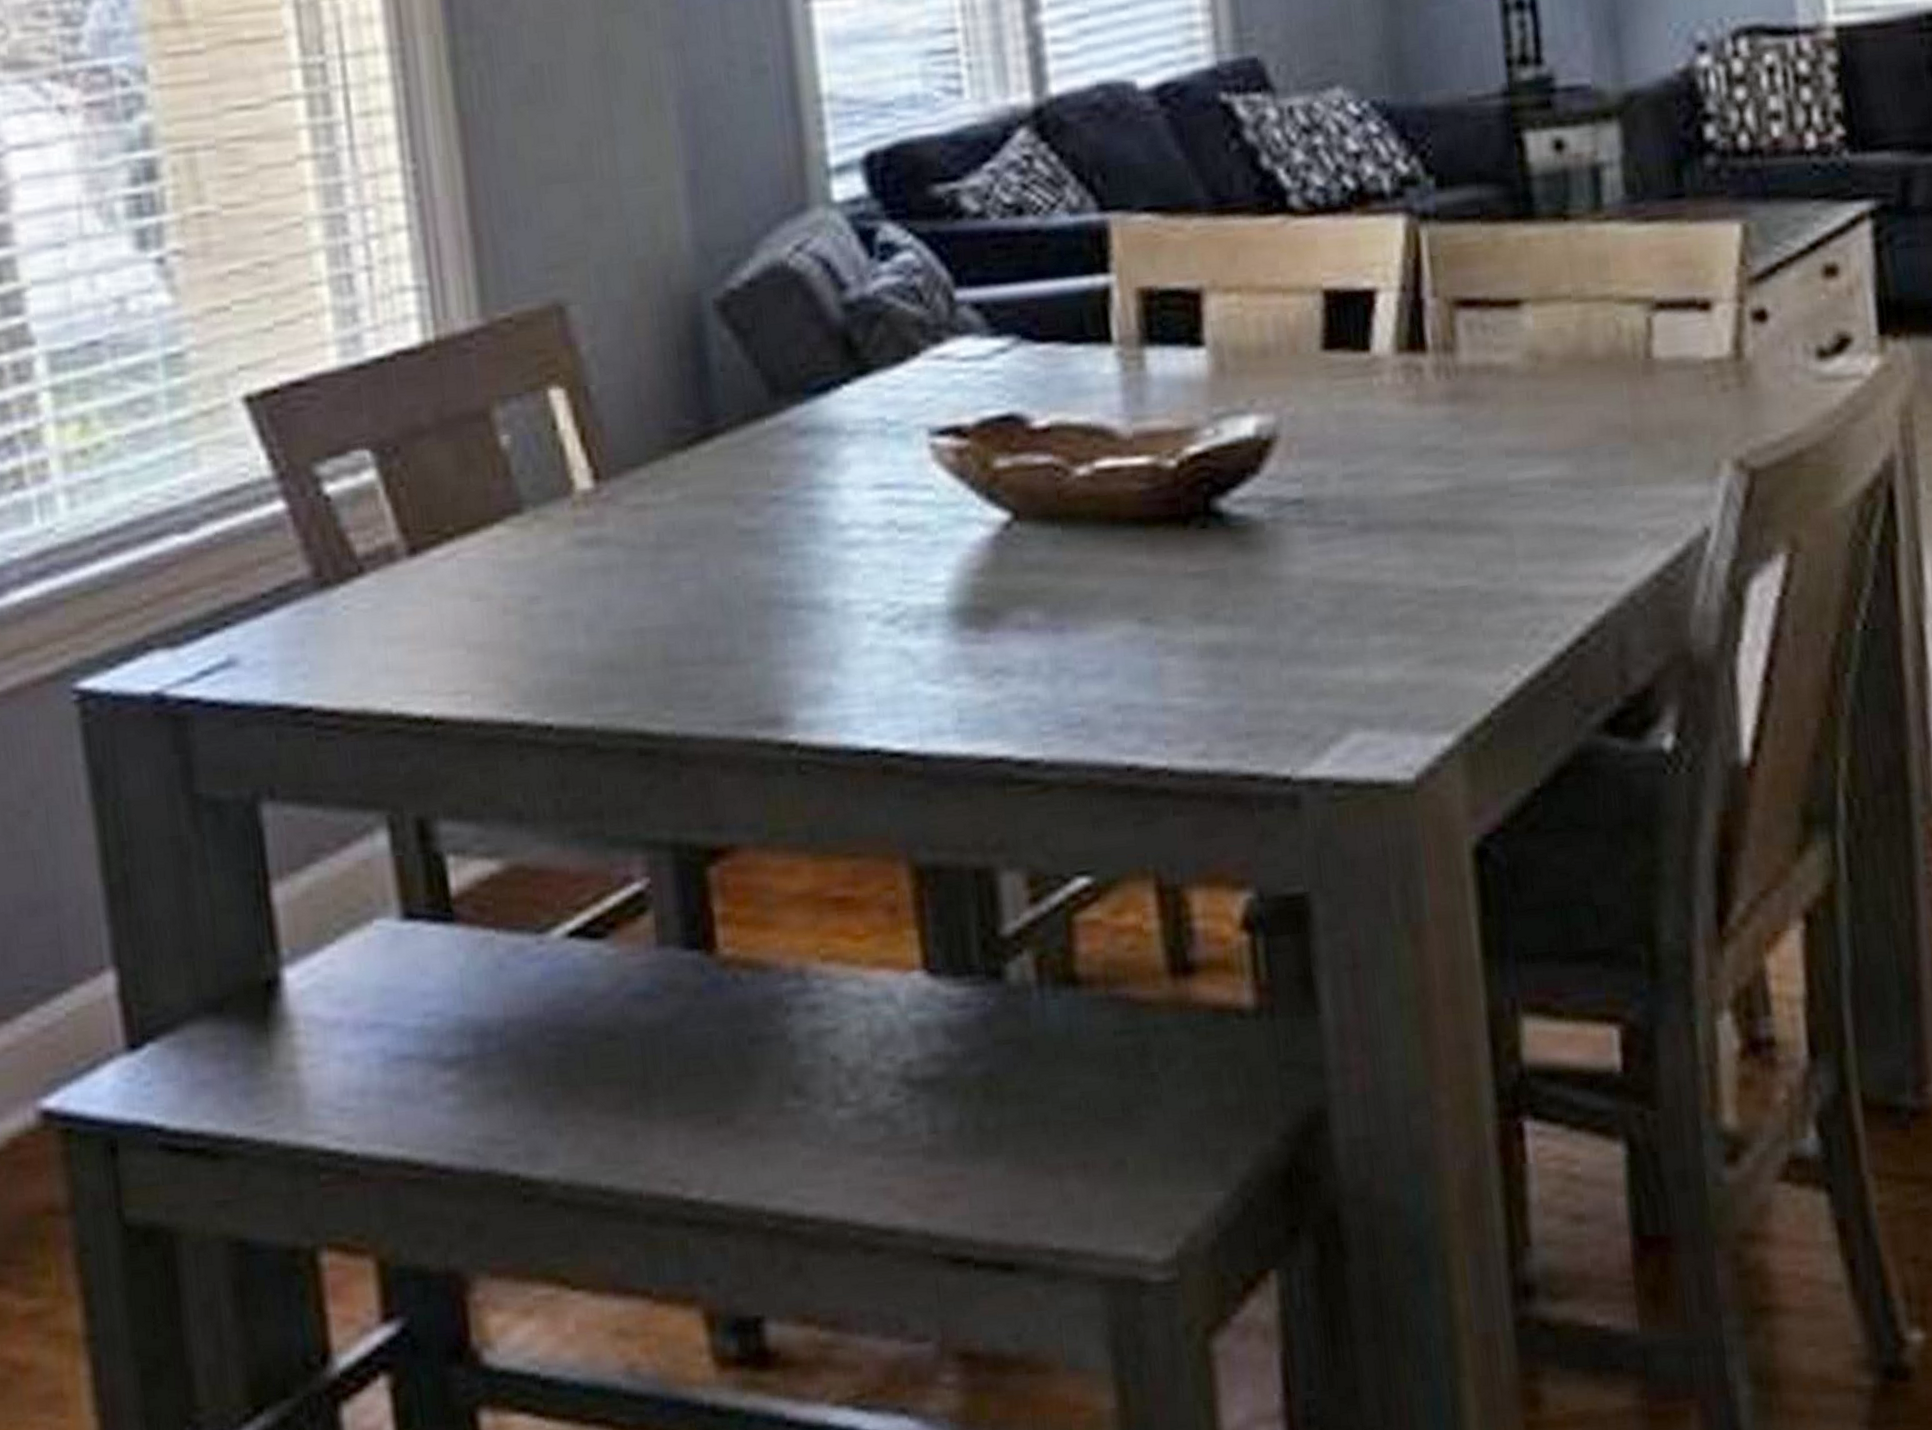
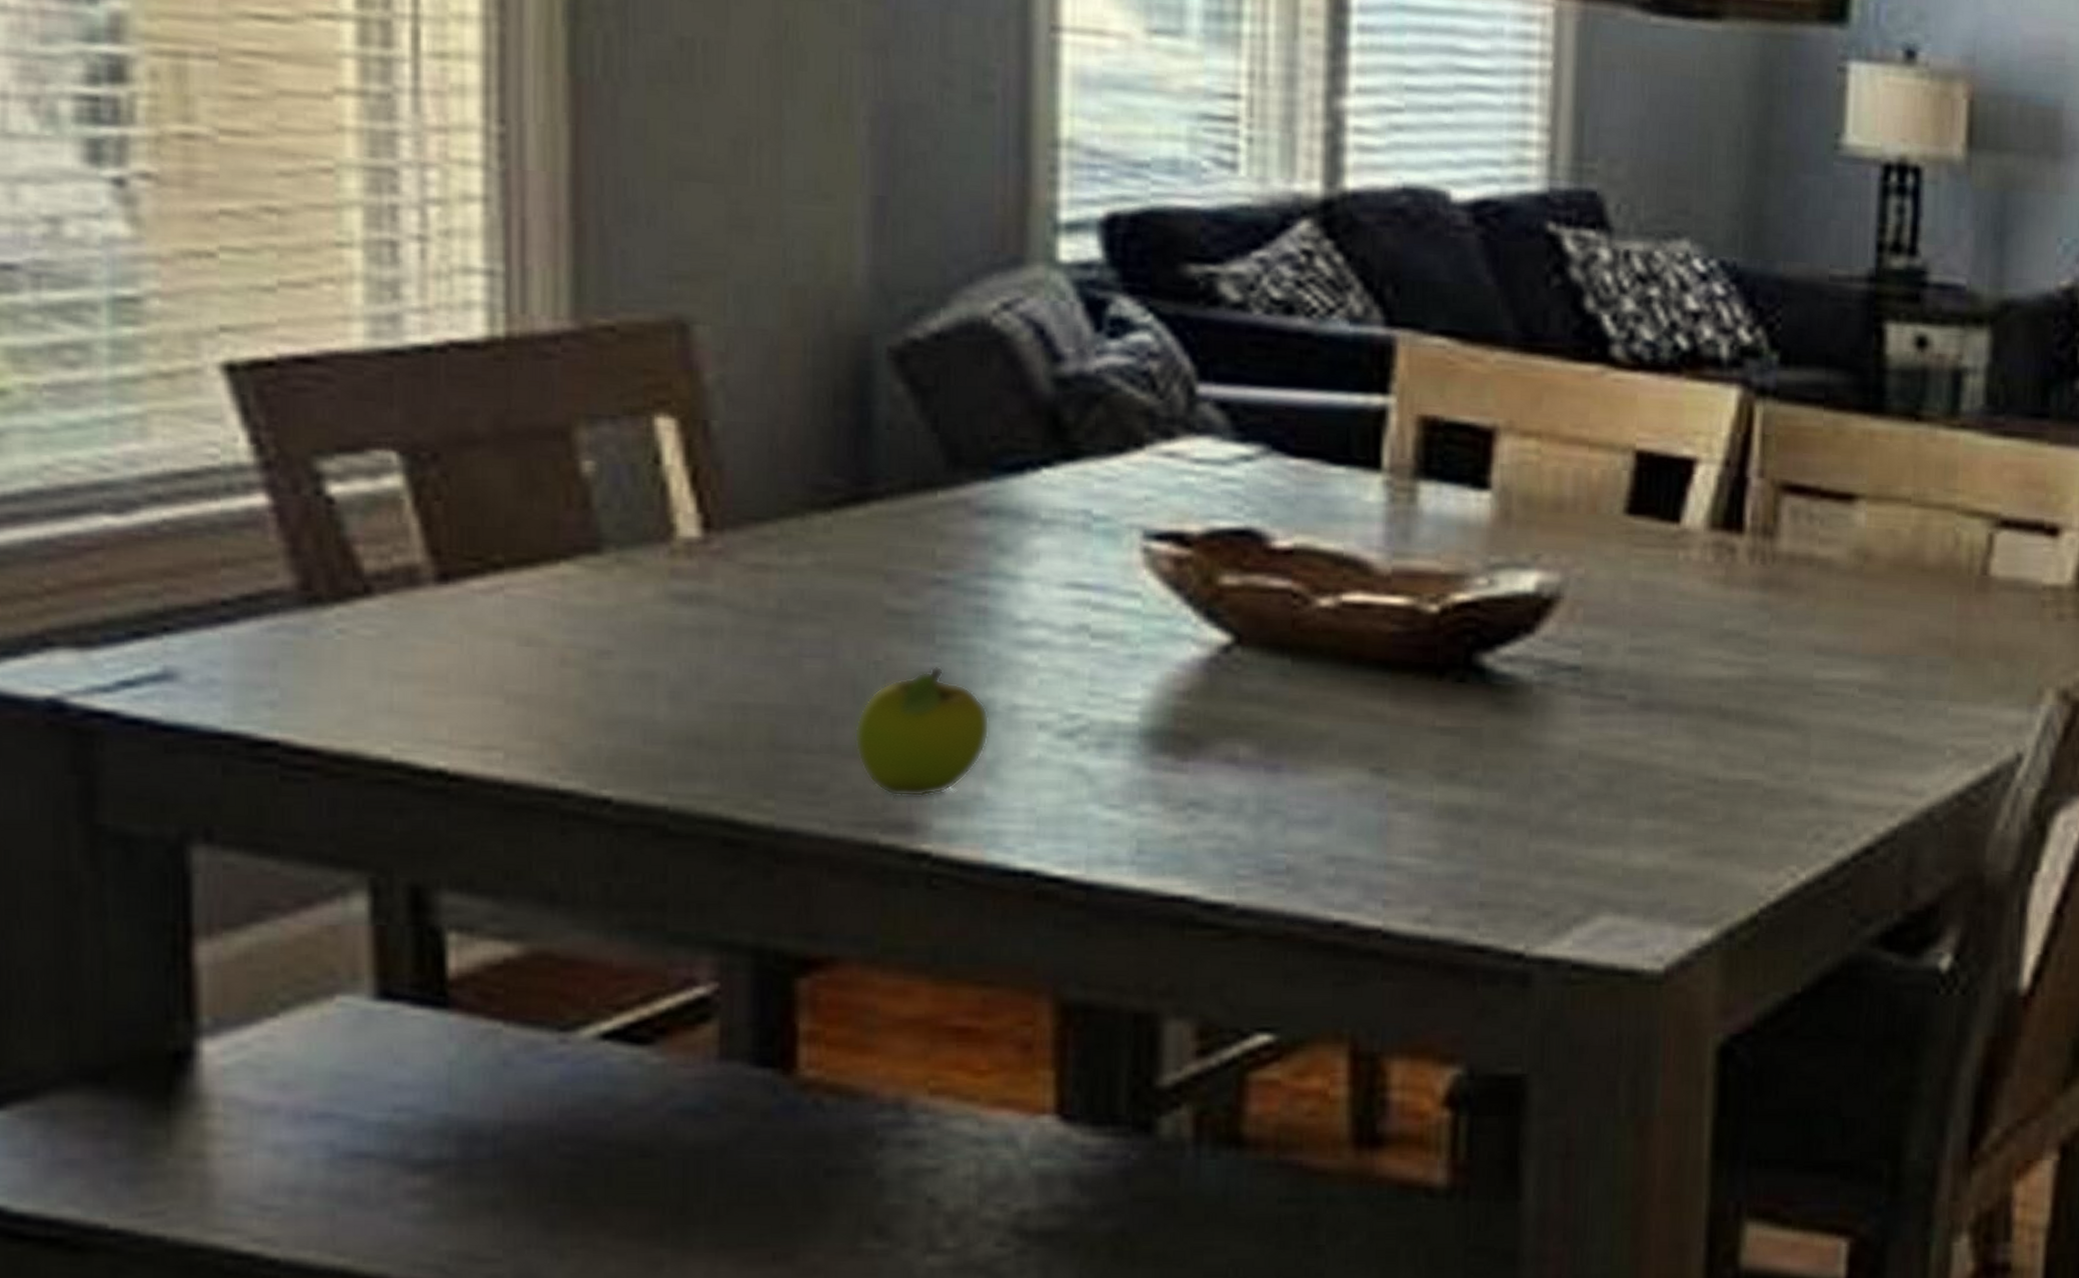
fruit: none [726,574,830,695] -> present [854,666,990,797]

